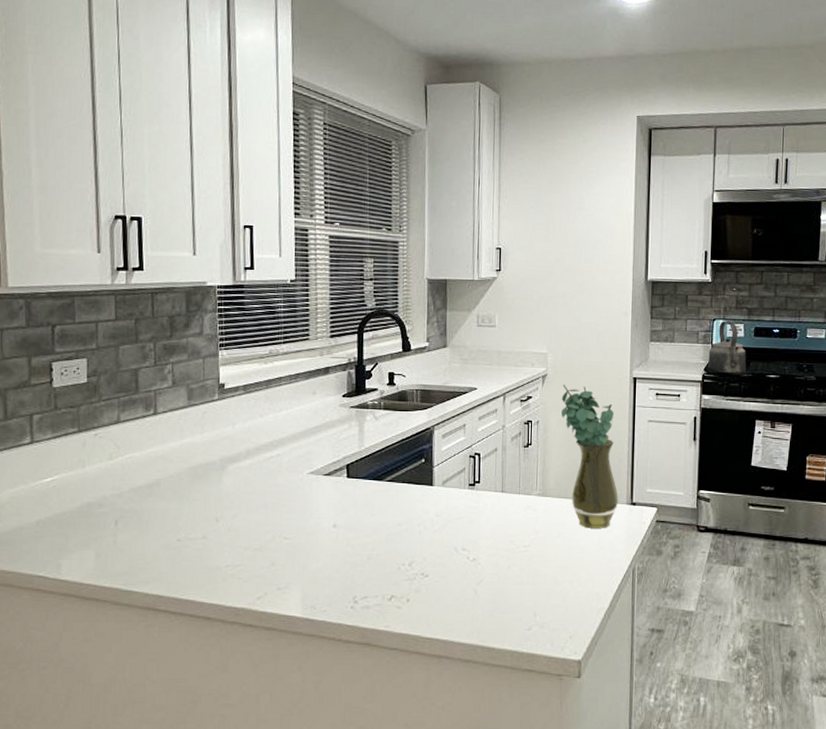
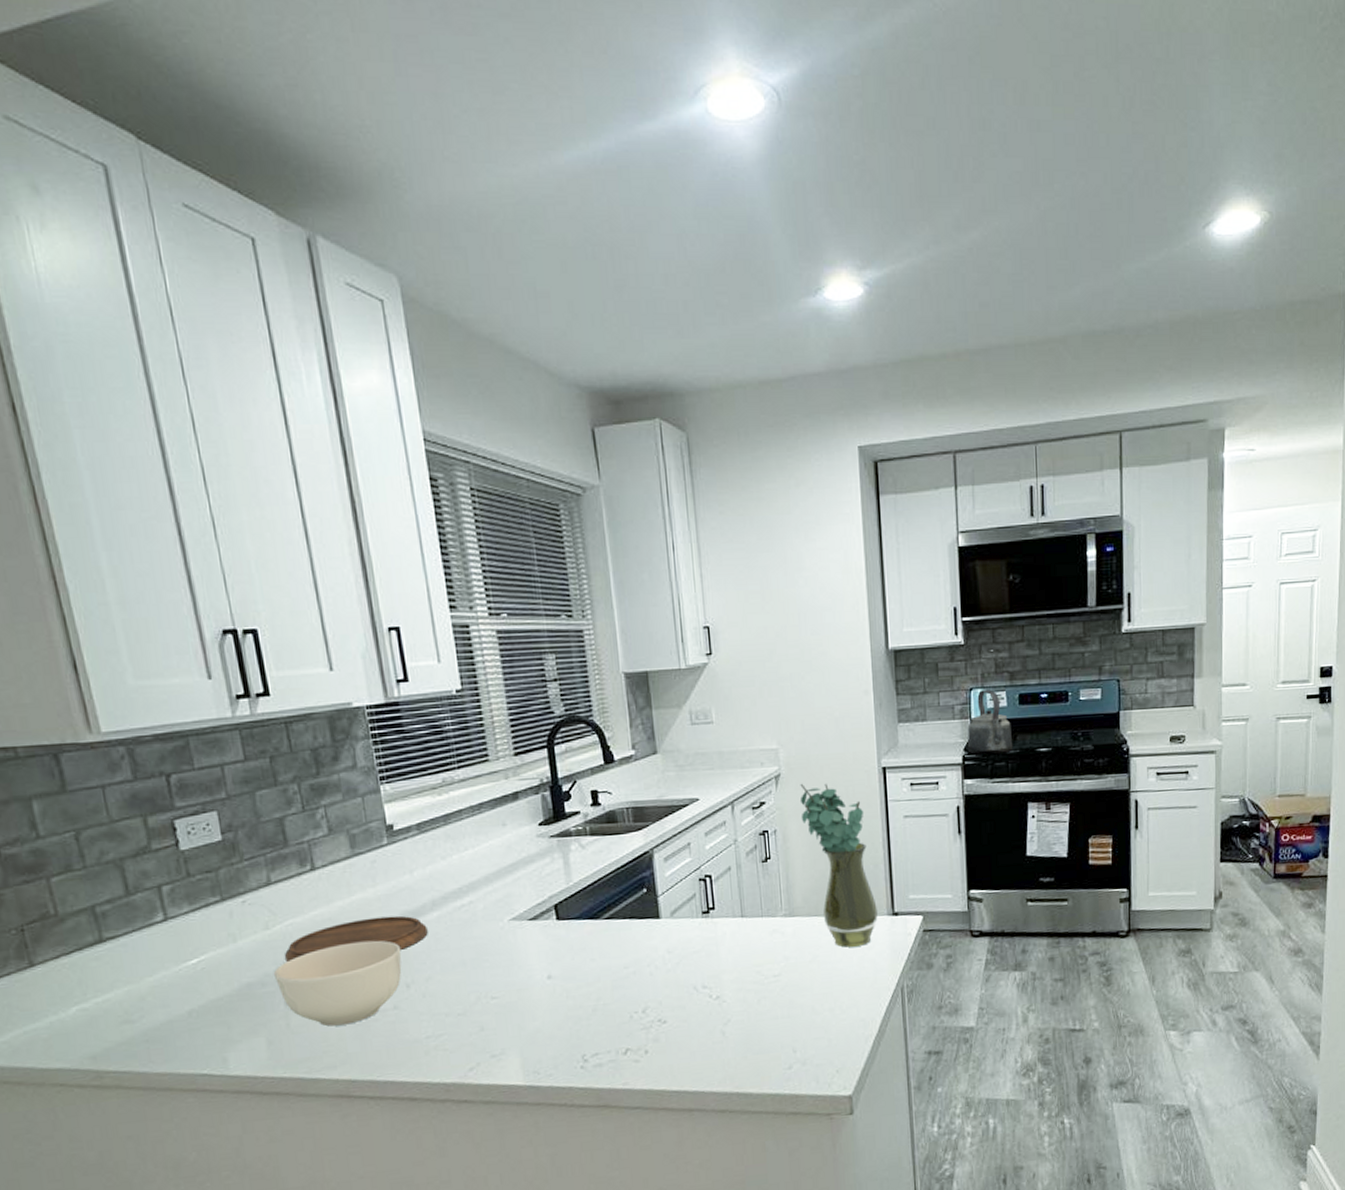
bowl: none [109,478,216,547] -> present [273,940,402,1027]
cutting board: none [122,459,240,489] -> present [285,915,428,962]

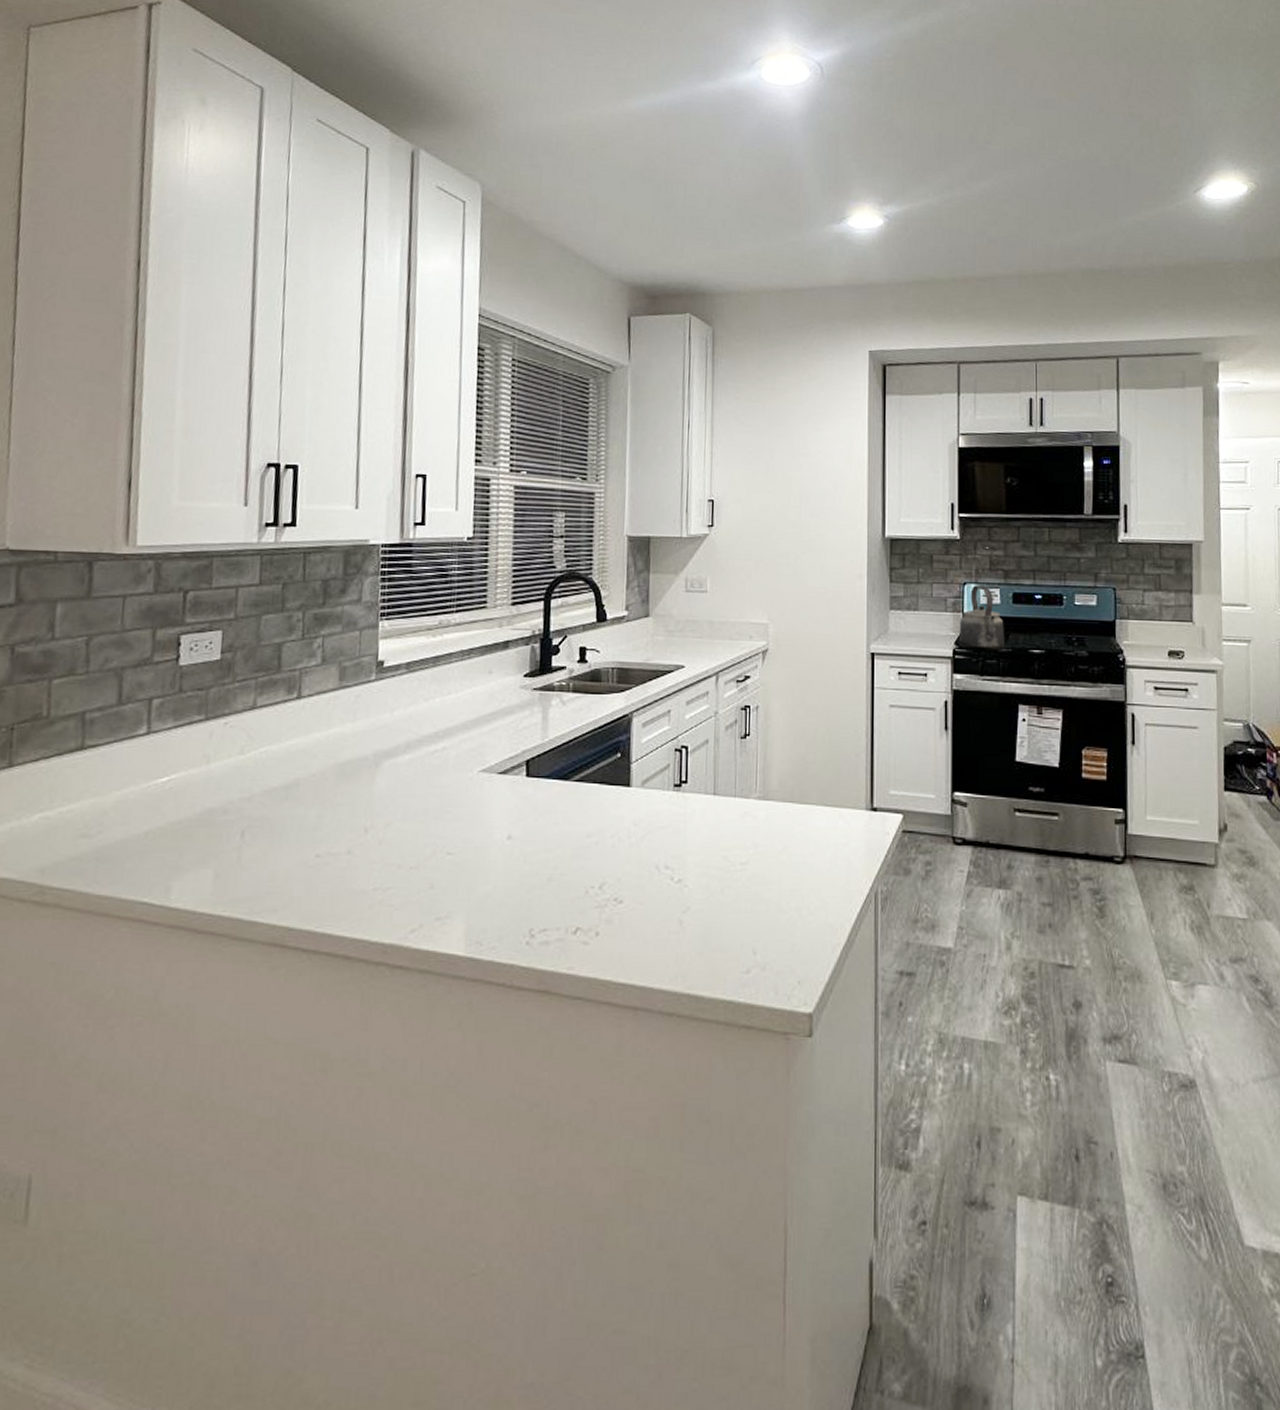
bowl: present [273,940,402,1027] -> none [237,777,367,865]
cutting board: present [285,915,428,962] -> none [252,753,397,791]
vase: present [799,783,878,948] -> none [784,660,855,841]

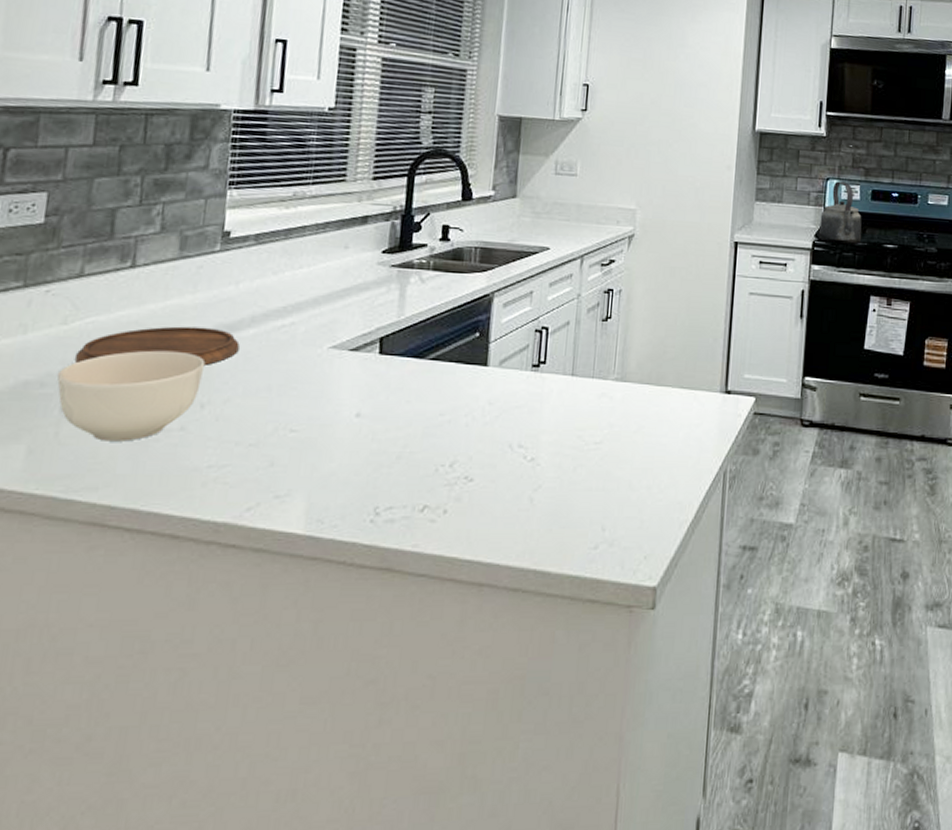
bowl: none [237,777,367,865] -> present [56,350,206,442]
cutting board: none [252,753,397,791] -> present [75,326,240,365]

